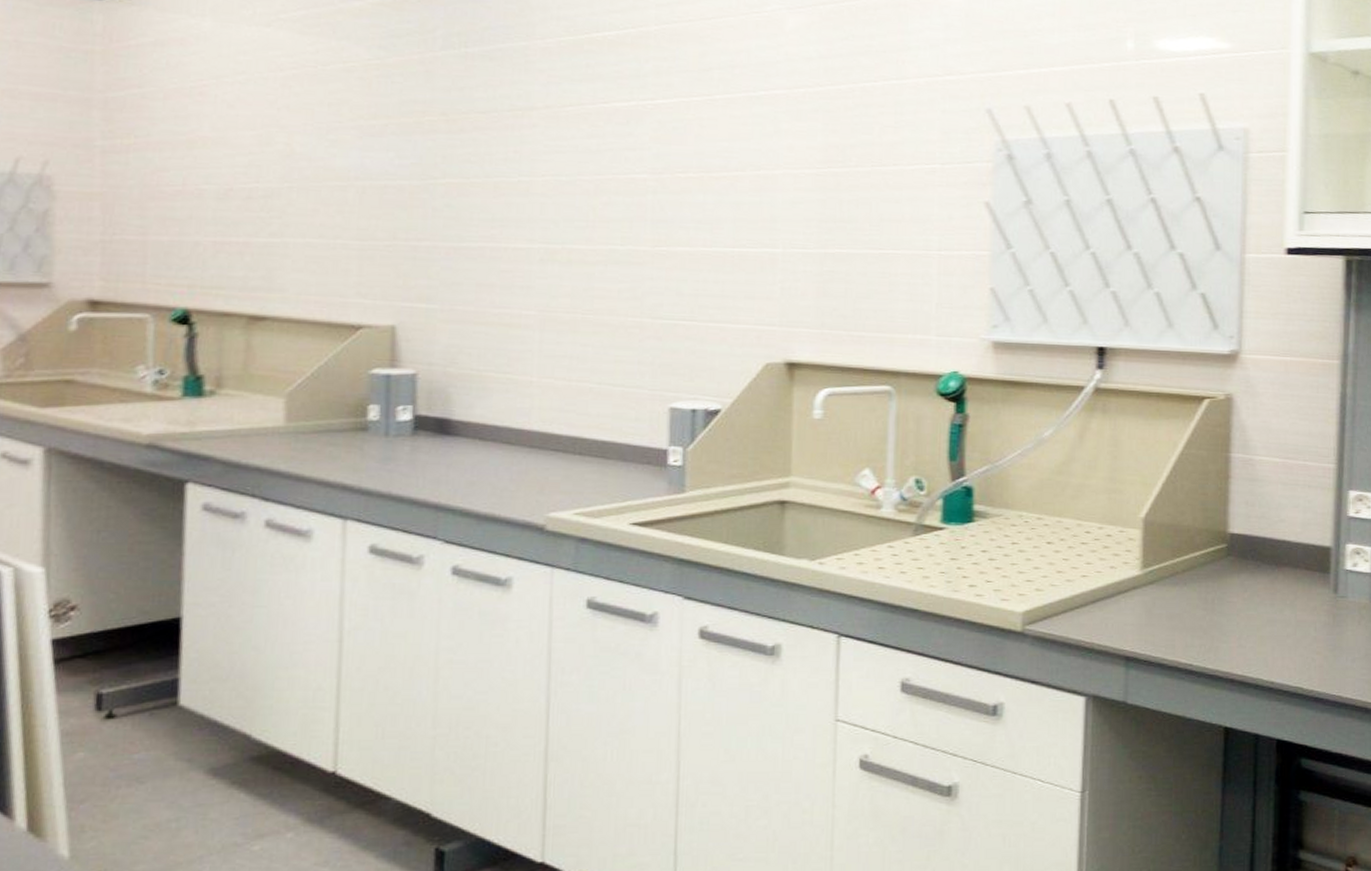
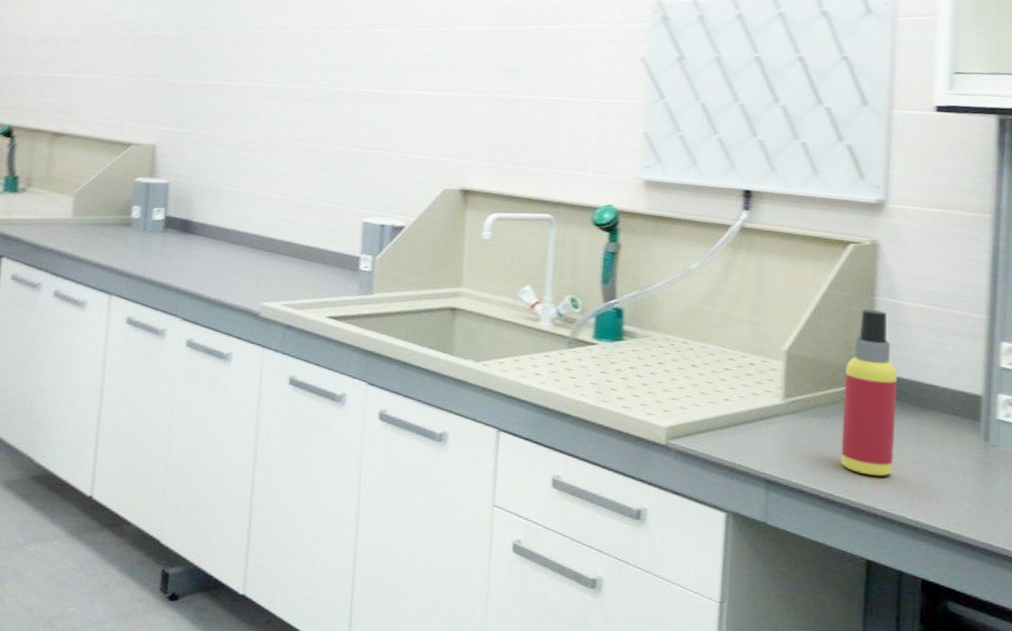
spray bottle: none [1198,468,1252,641] -> present [841,309,897,476]

